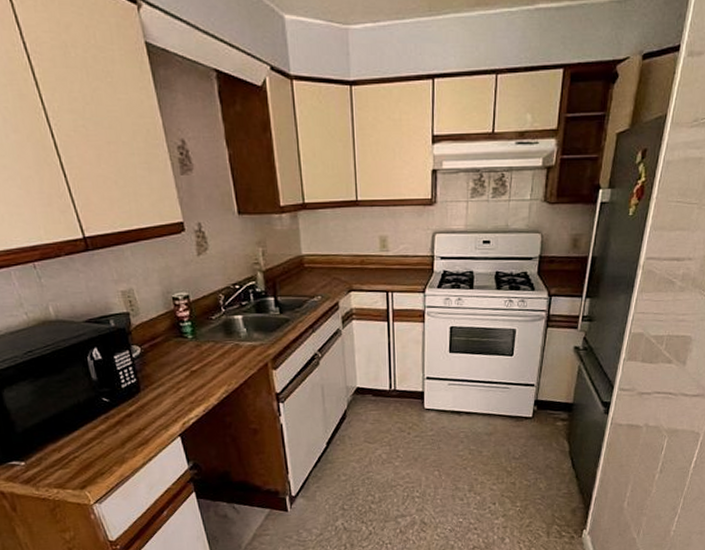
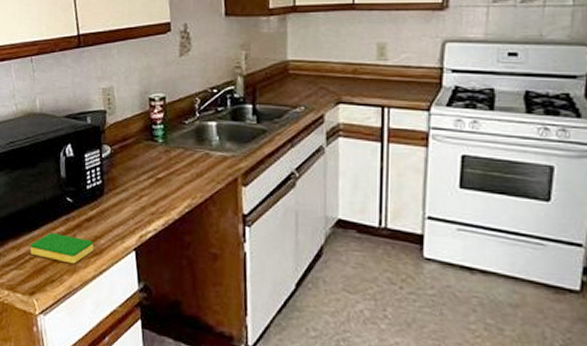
dish sponge: none [71,431,140,456] -> present [29,232,94,264]

